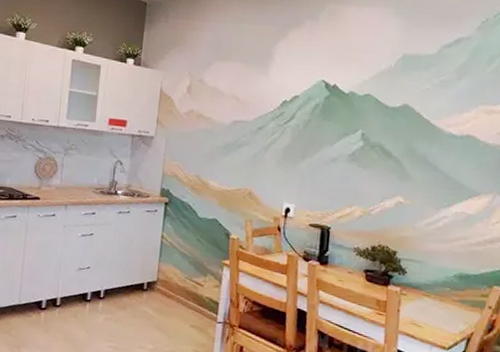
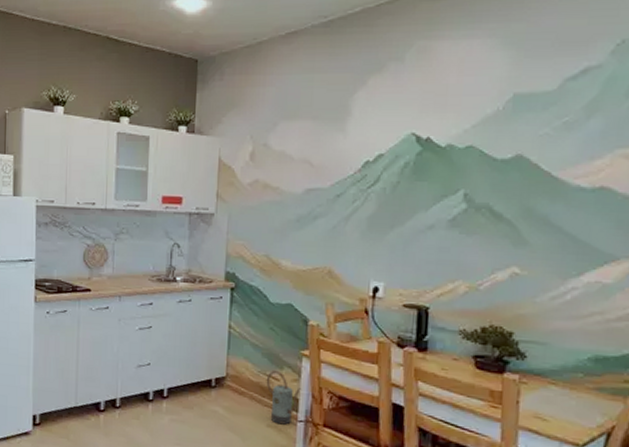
watering can: none [191,276,221,326] -> present [266,370,301,425]

